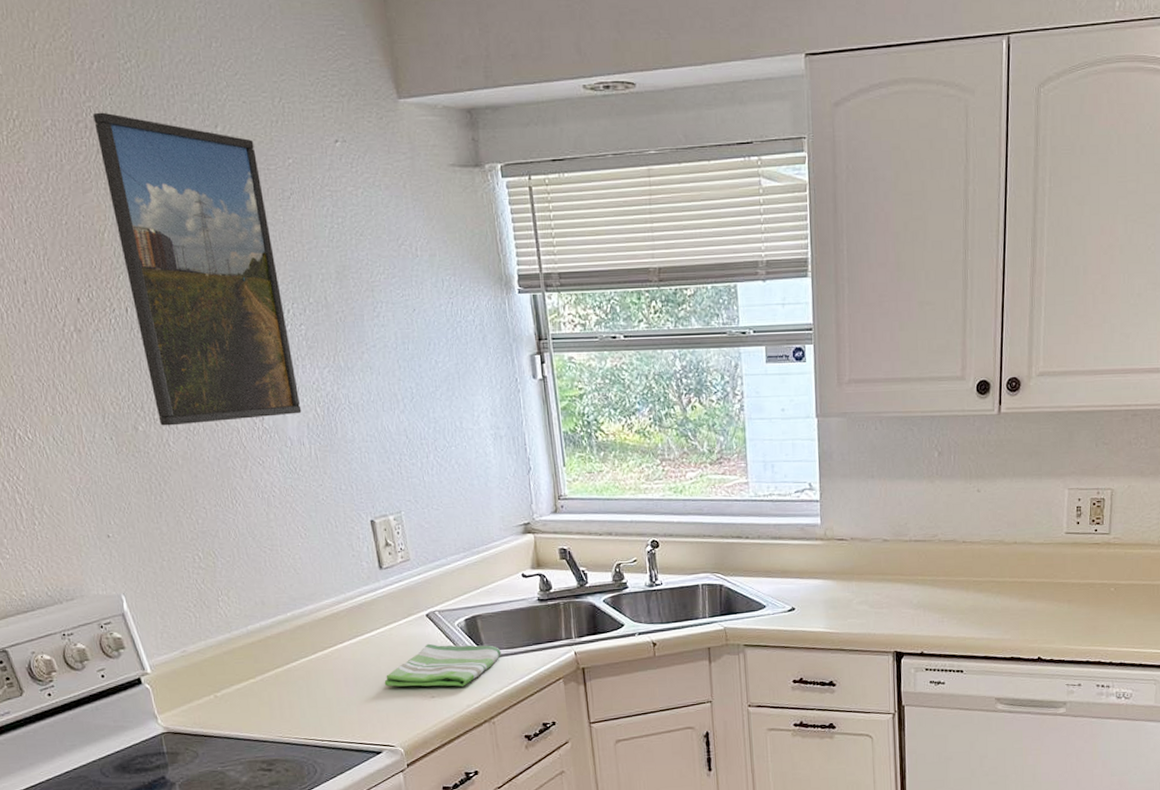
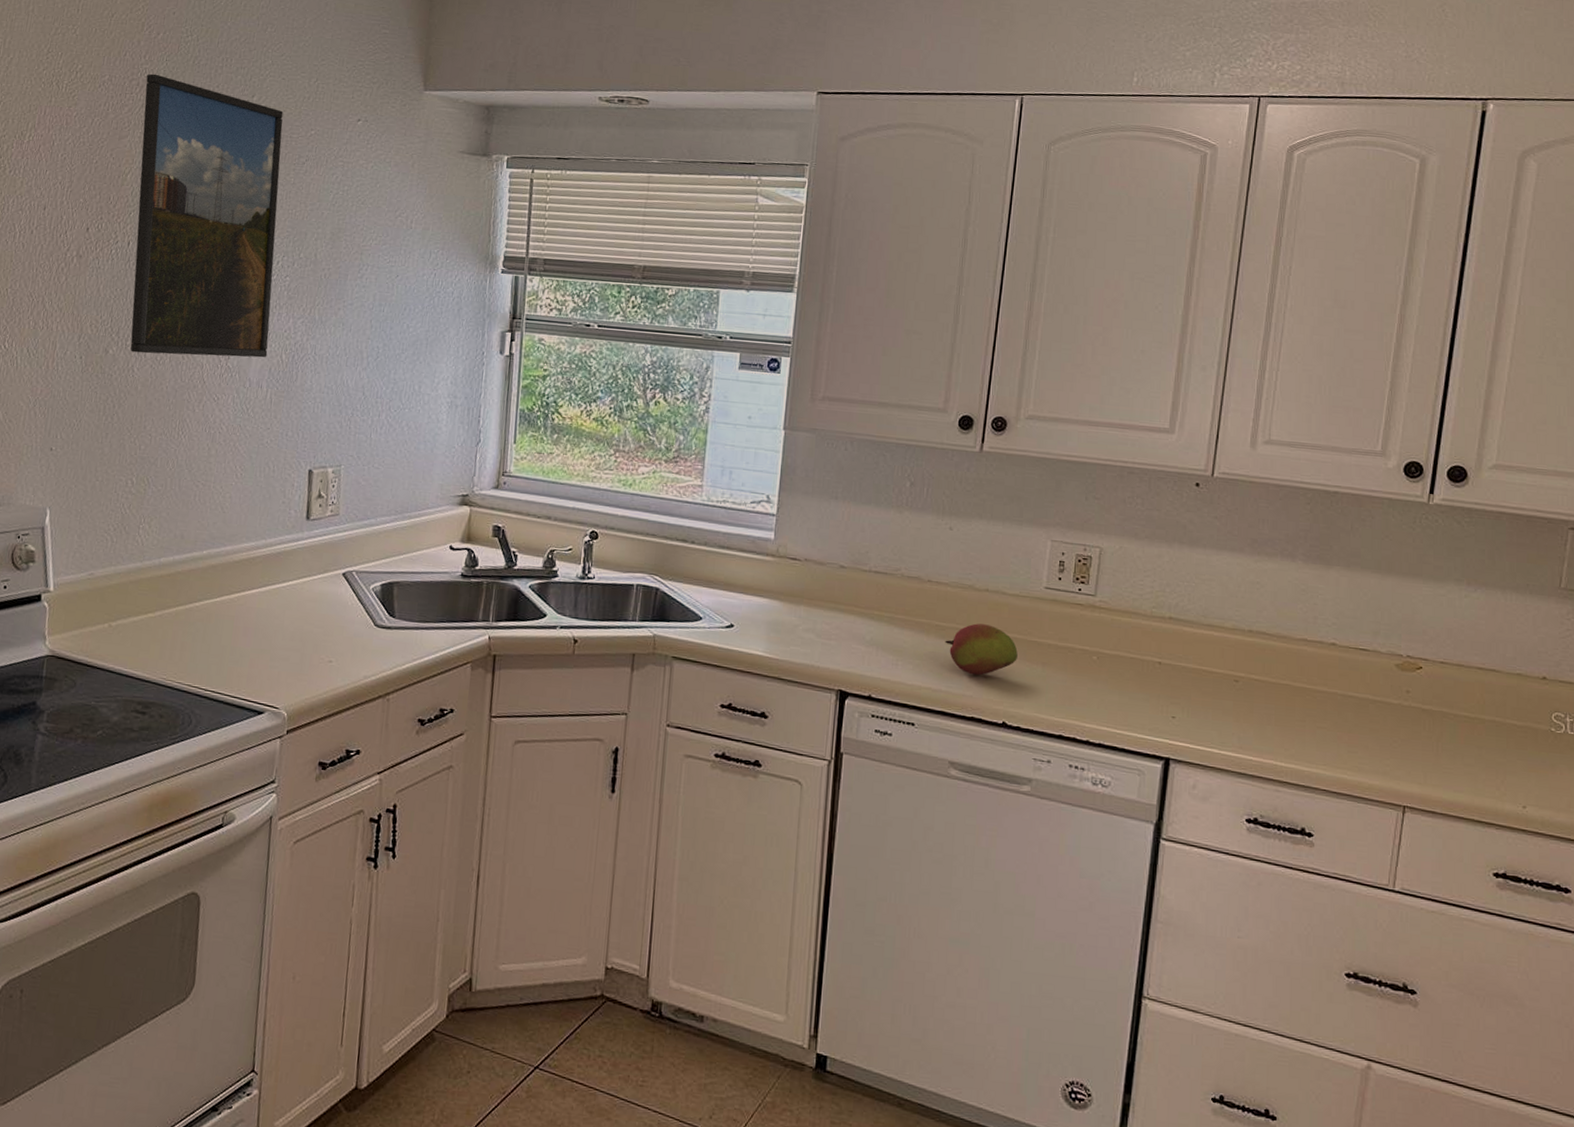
dish towel: present [384,643,501,687] -> none [283,604,412,655]
fruit: none [982,574,1046,621] -> present [945,623,1018,676]

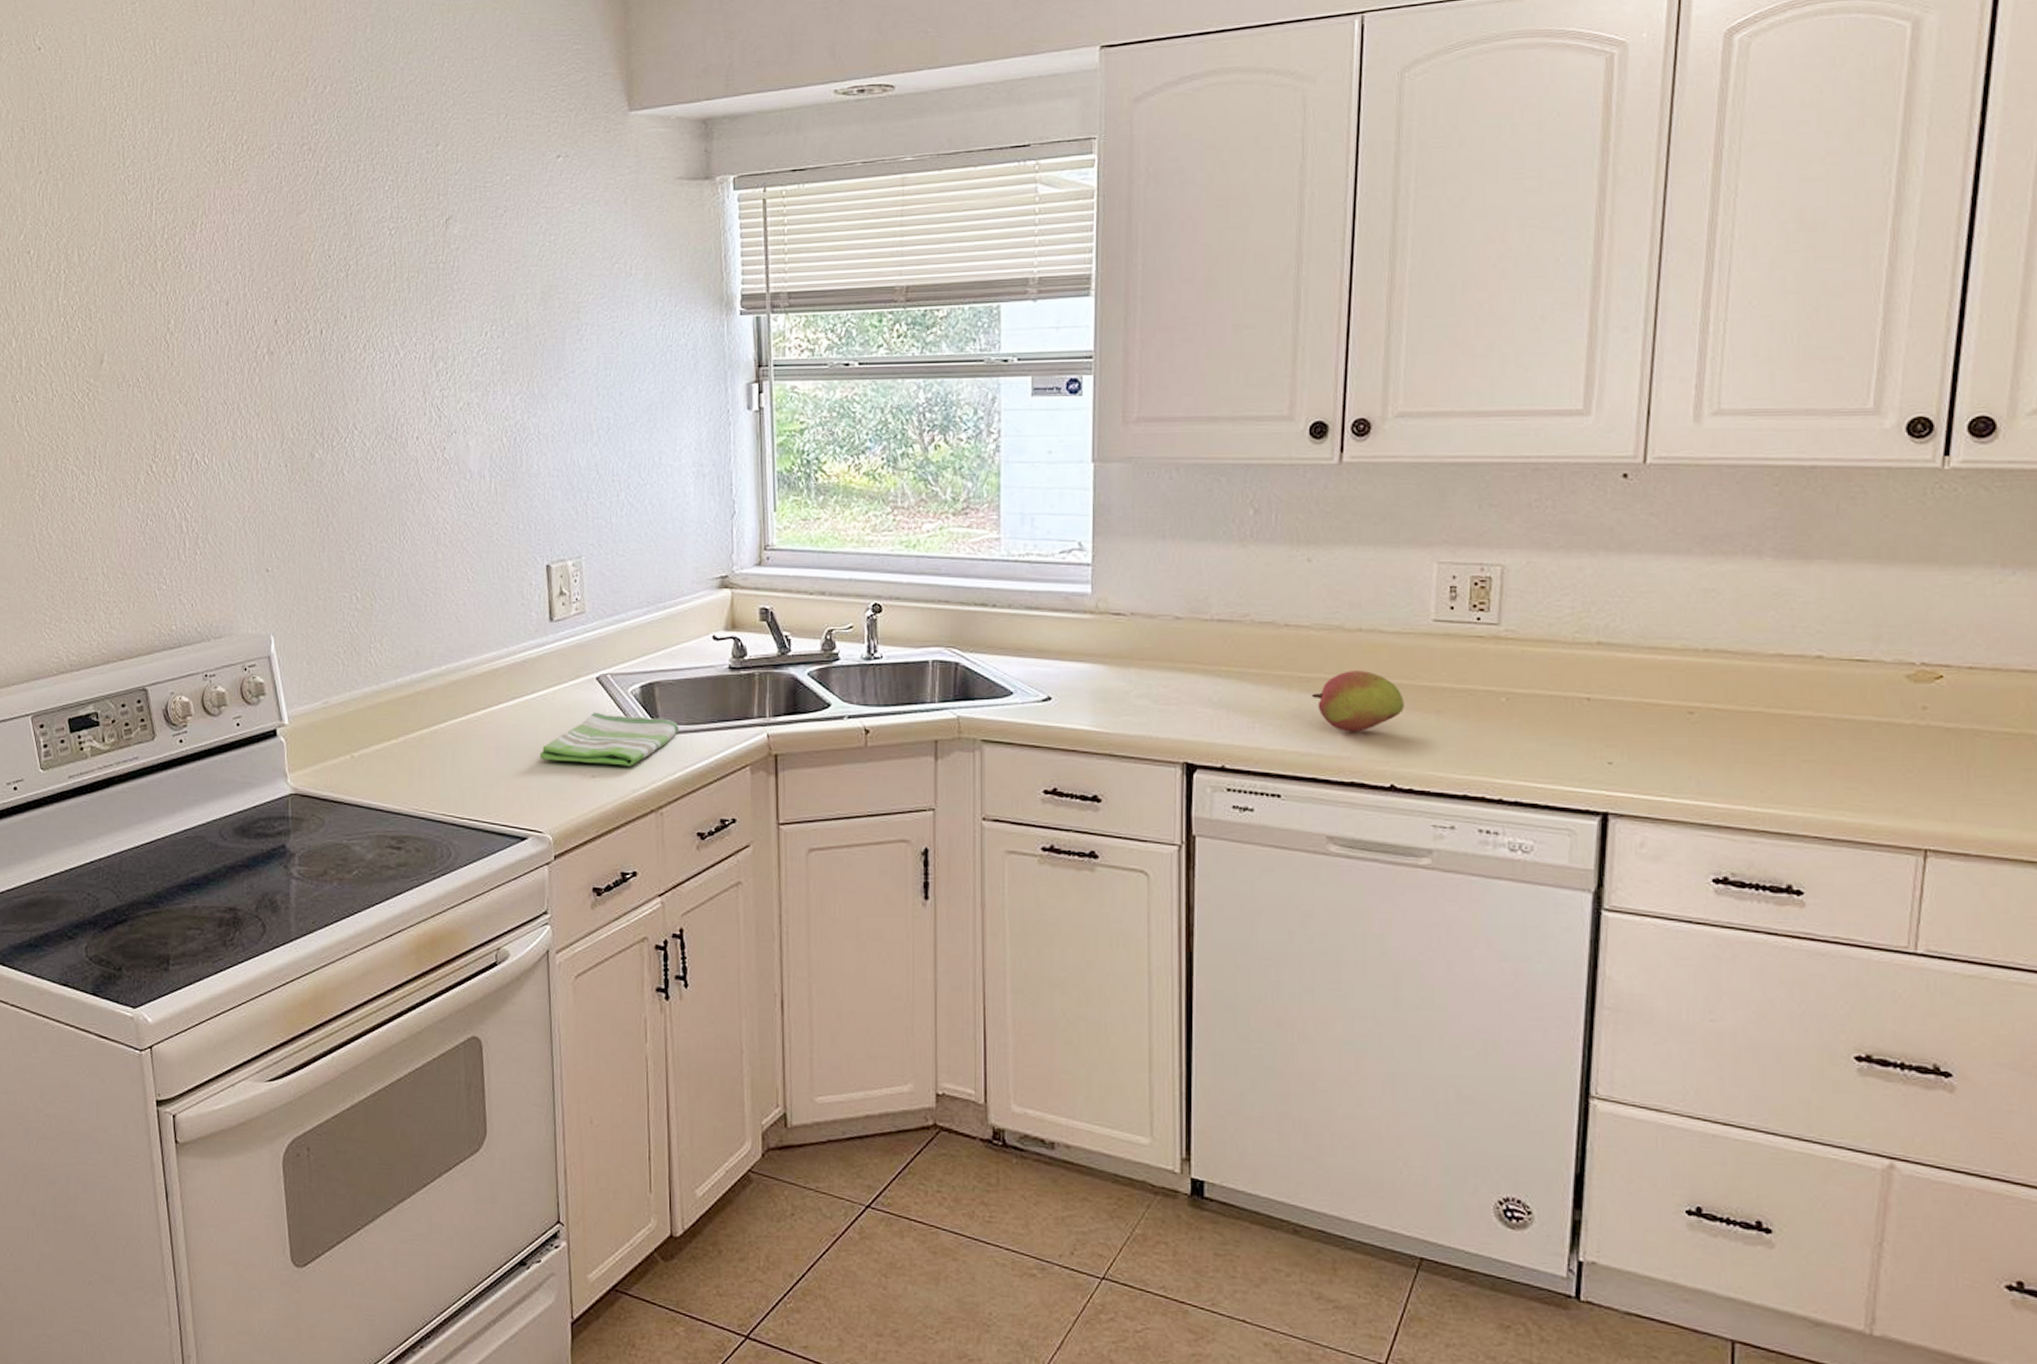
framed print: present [130,73,283,358] -> none [318,134,487,454]
dish towel: none [283,604,412,655] -> present [539,712,679,766]

